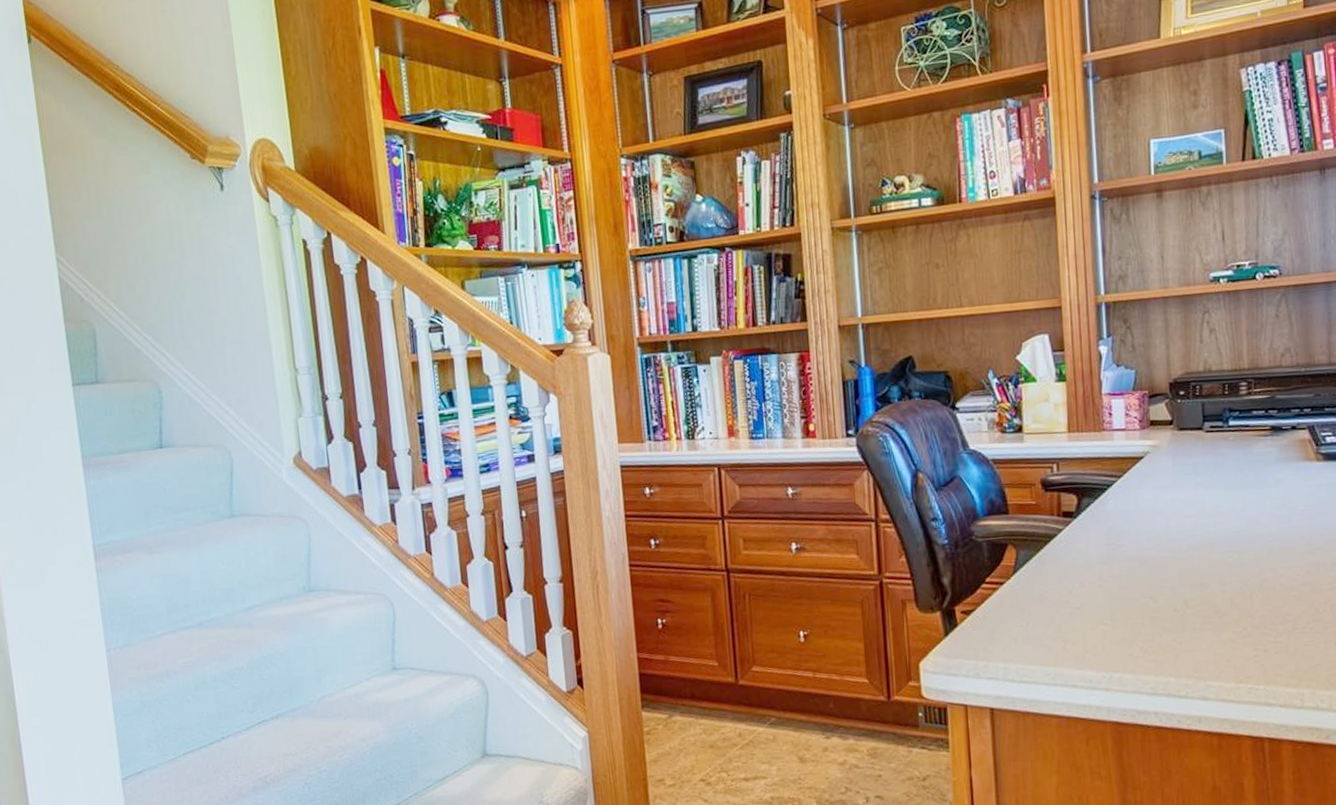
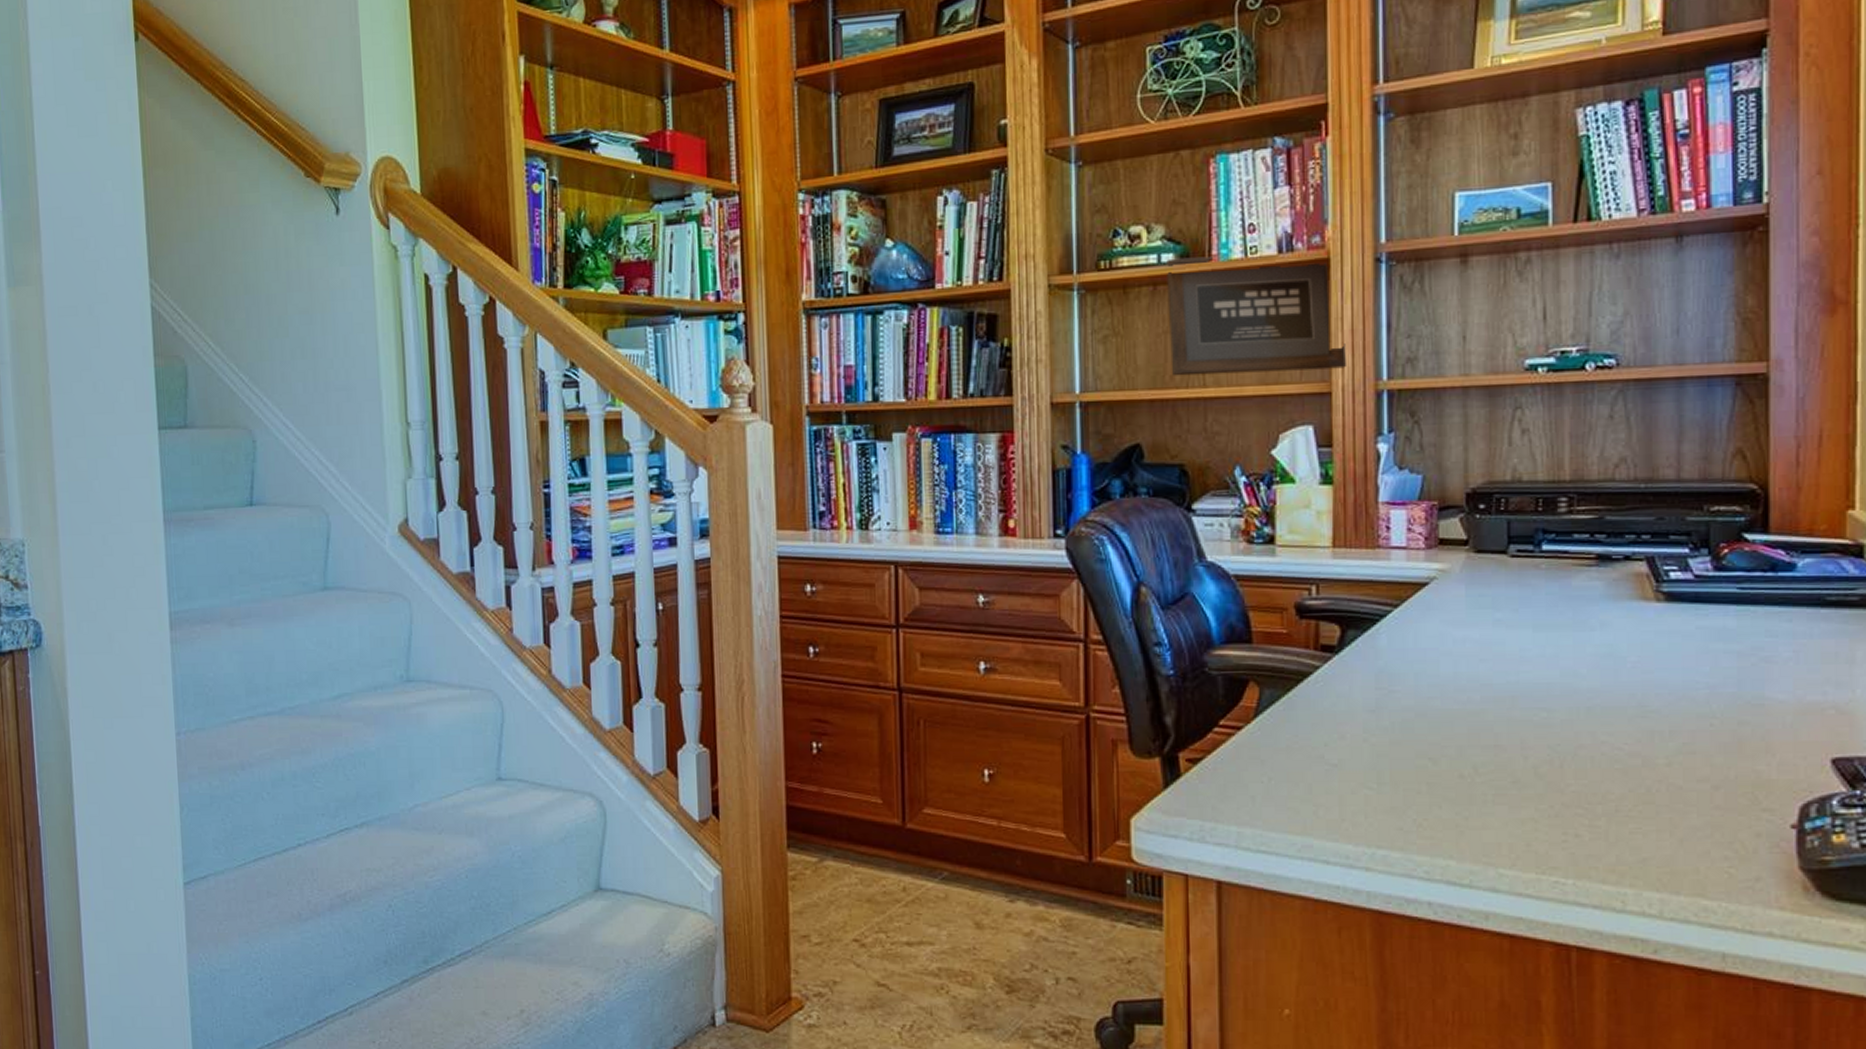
picture frame: none [926,198,1073,299] -> present [1166,256,1348,376]

